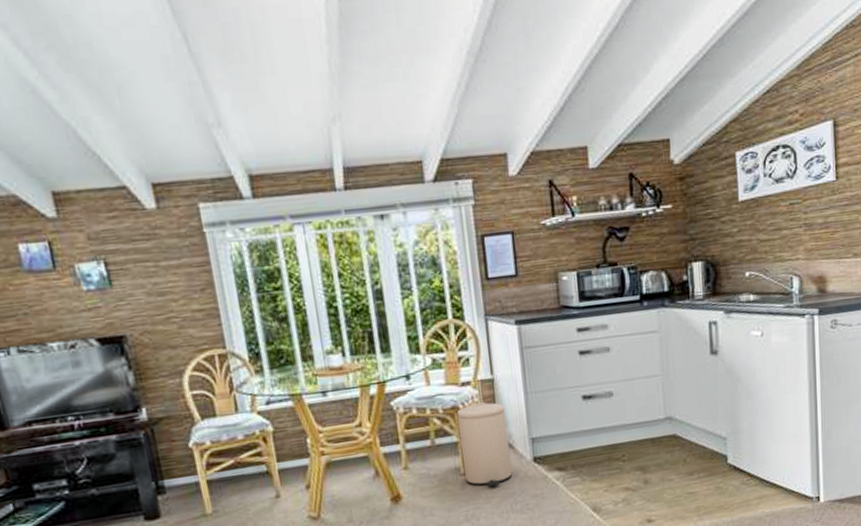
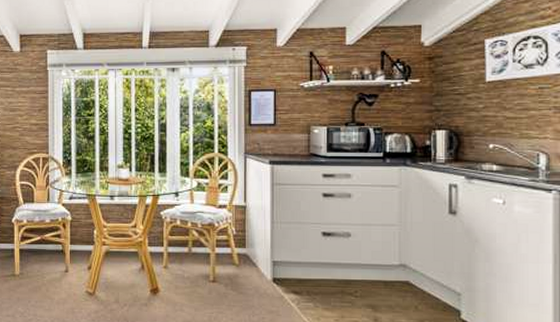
pedal bin: present [456,401,513,487] -> none [212,223,253,297]

